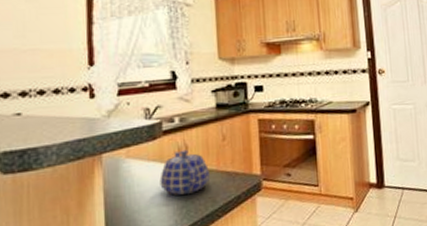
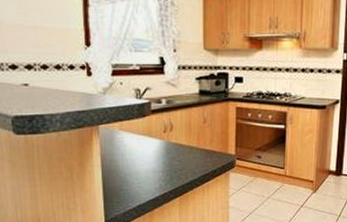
teapot: present [160,149,211,196] -> none [148,128,192,165]

